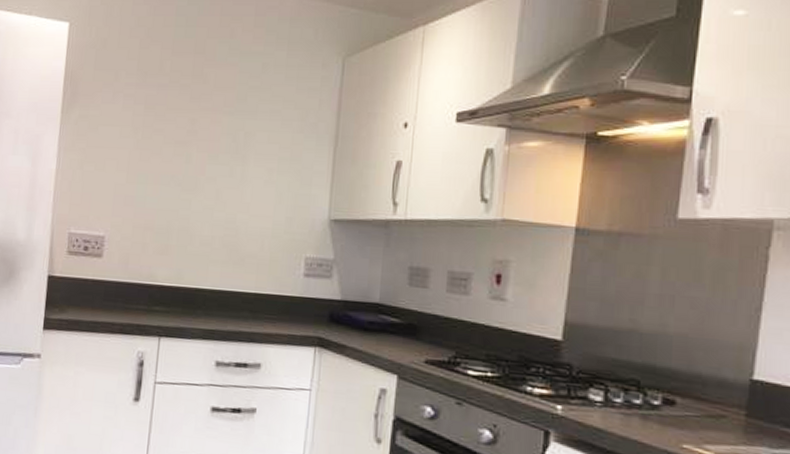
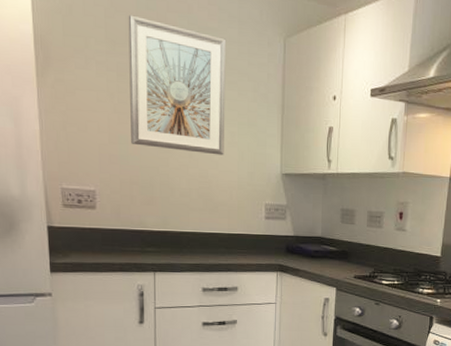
picture frame: none [151,44,272,197] -> present [128,15,227,156]

